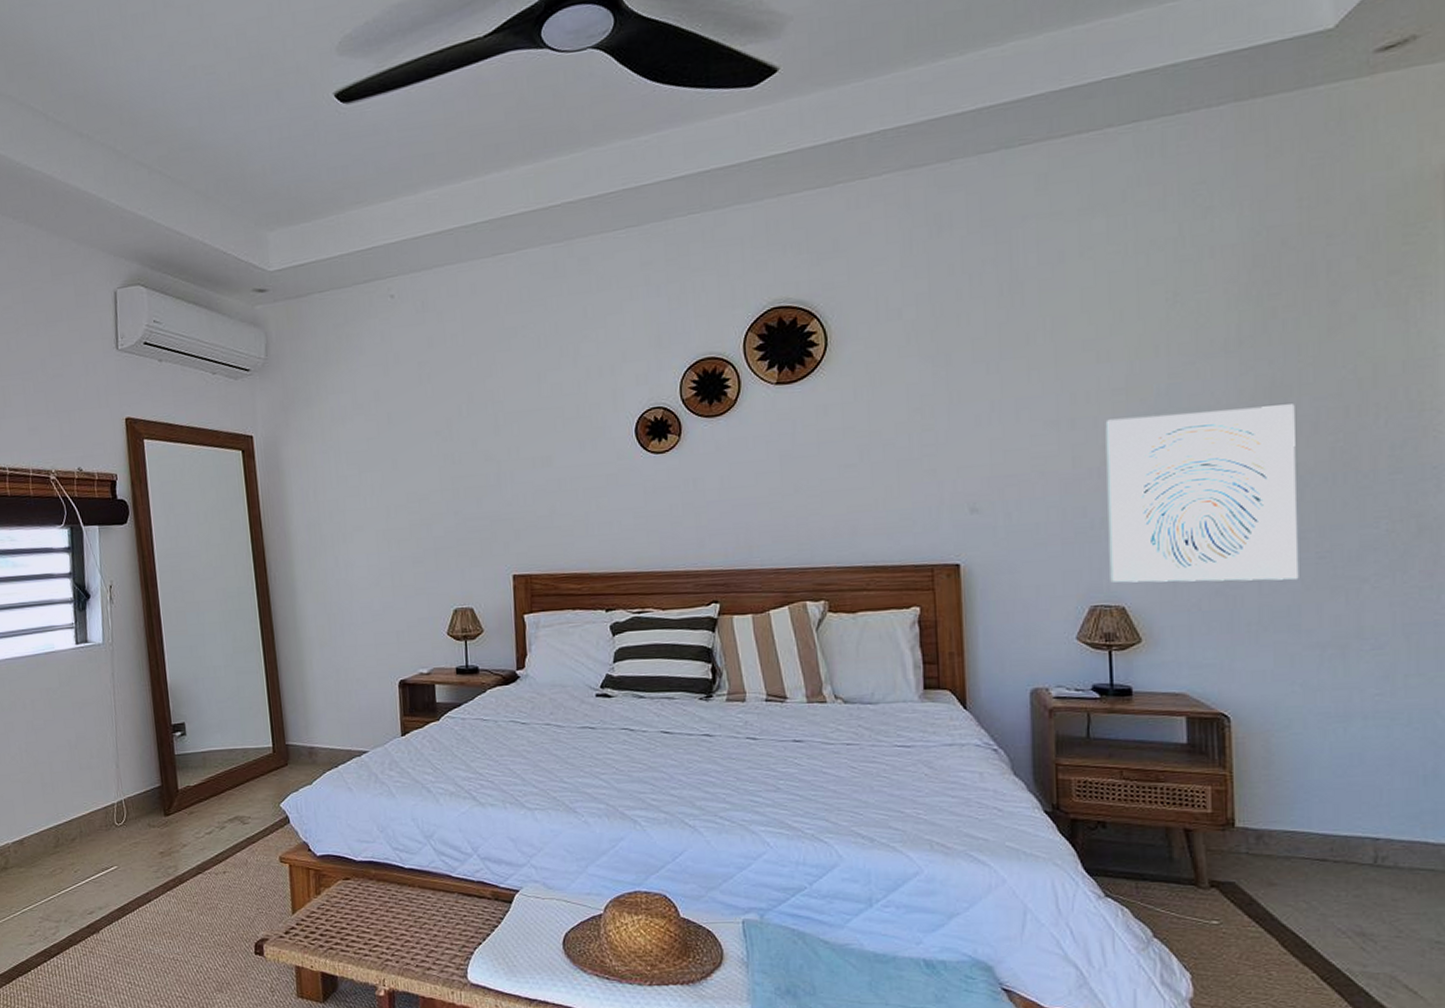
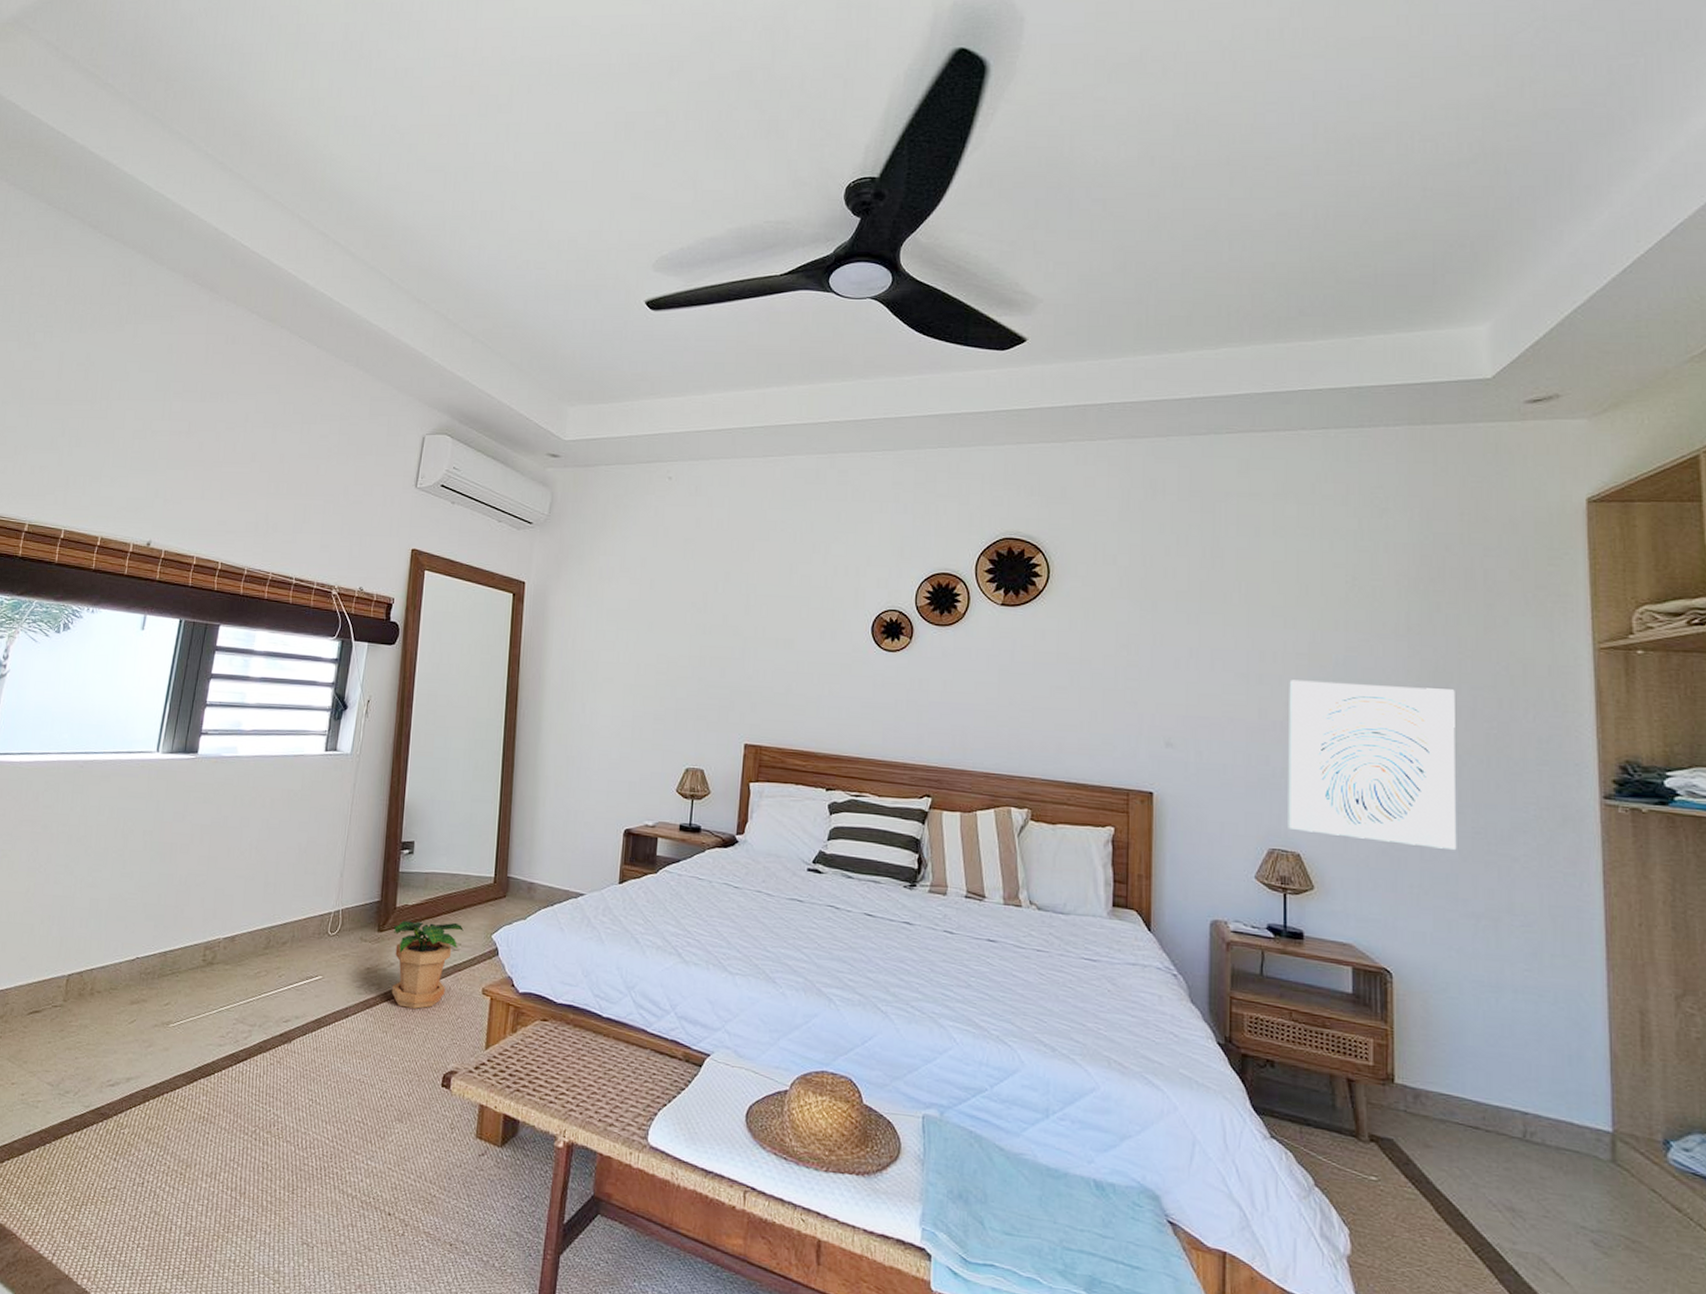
potted plant: none [179,796,250,885] -> present [391,920,464,1009]

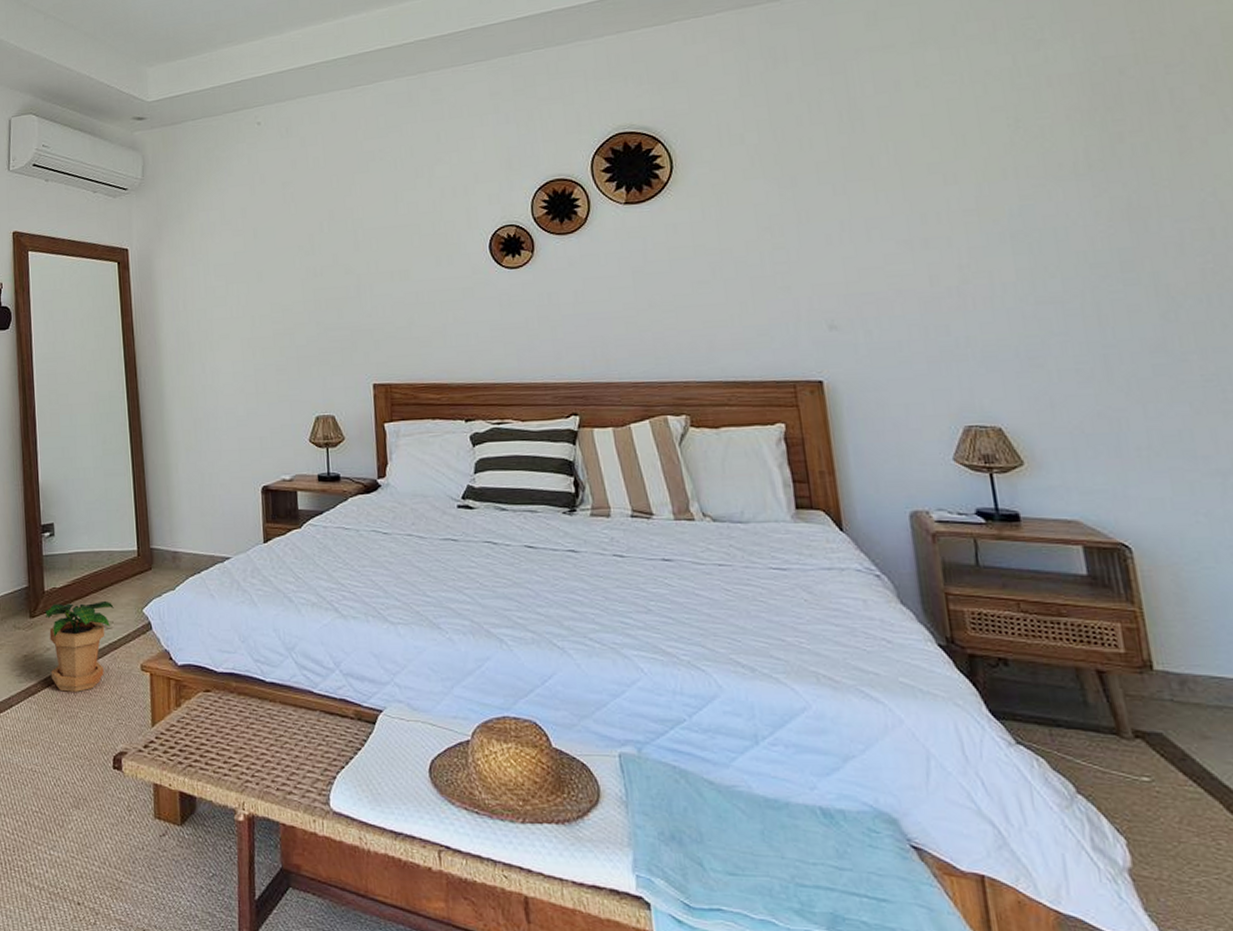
wall art: present [1288,679,1457,850] -> none [959,225,1187,404]

